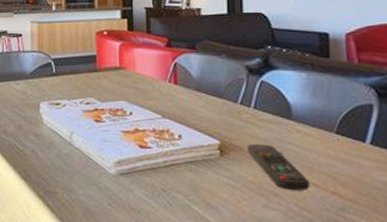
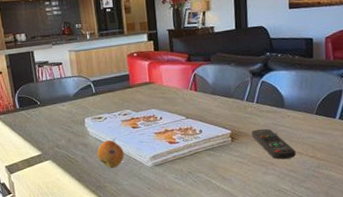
fruit: none [50,132,83,170] -> present [97,139,124,168]

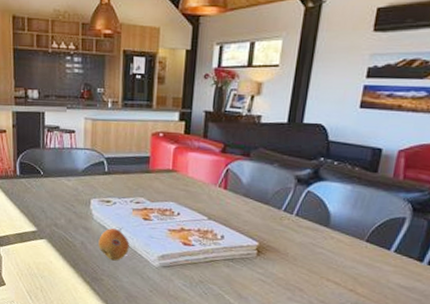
remote control: present [251,128,296,159] -> none [282,246,332,287]

